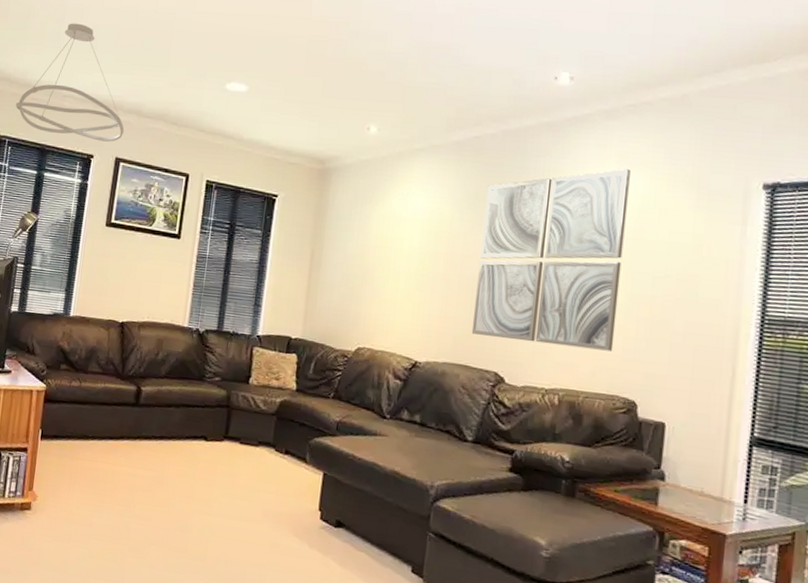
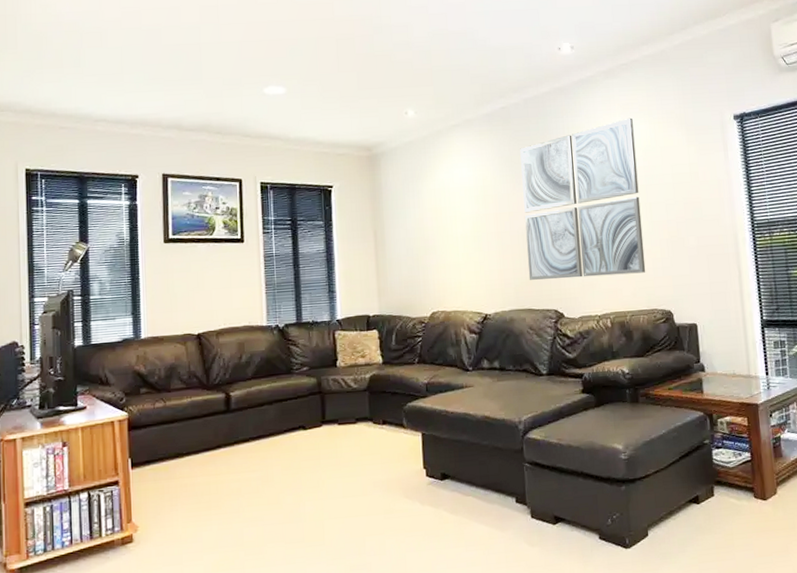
ceiling light fixture: present [16,23,125,142] -> none [42,46,167,161]

